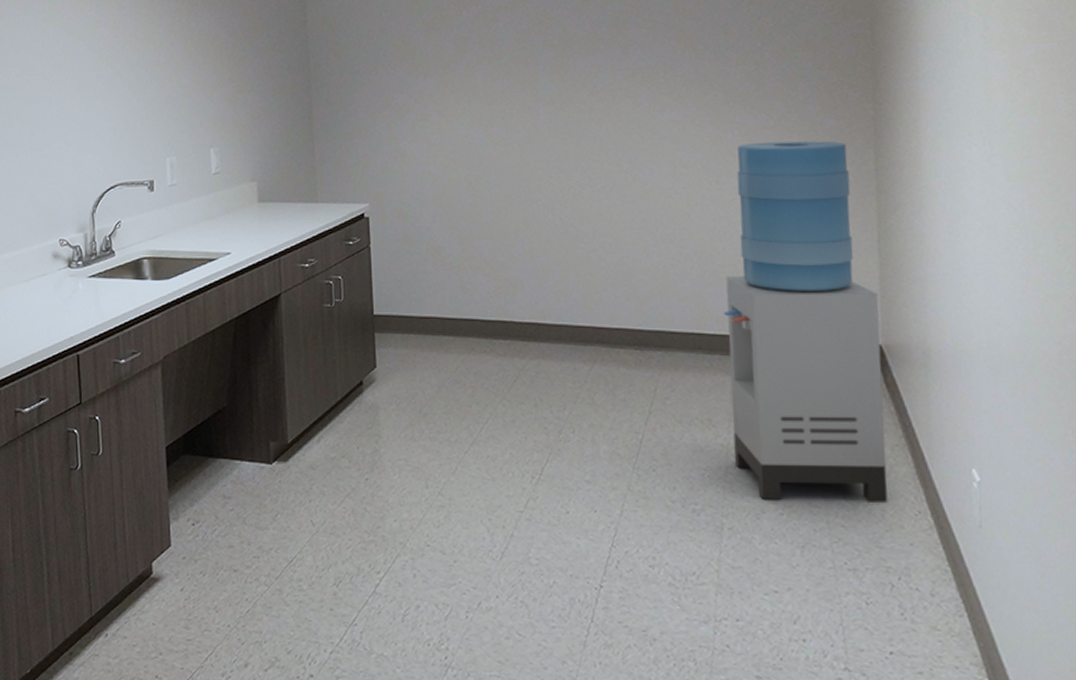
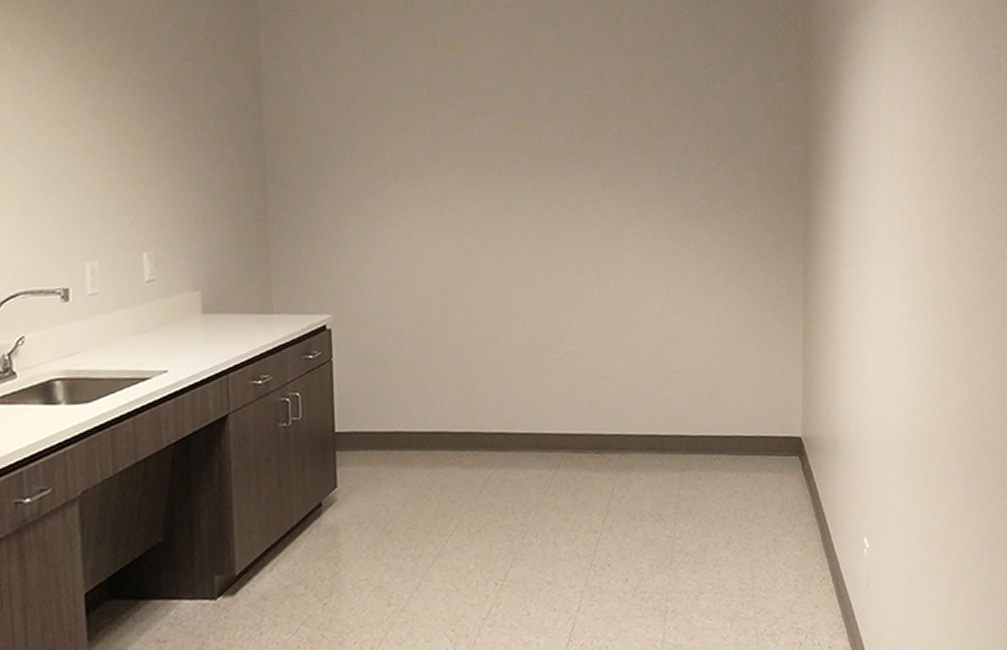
water cooler: present [724,141,888,503] -> none [675,255,801,583]

